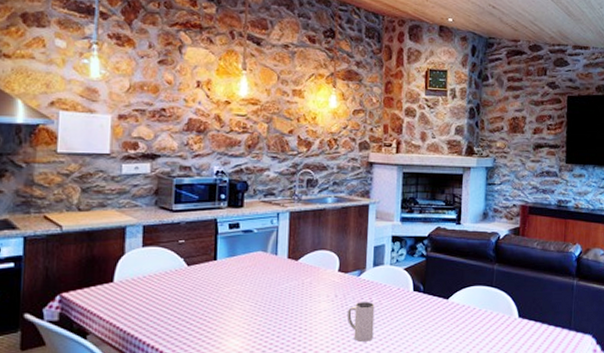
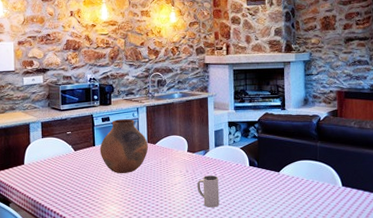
vase: none [222,227,289,297] -> present [99,119,149,173]

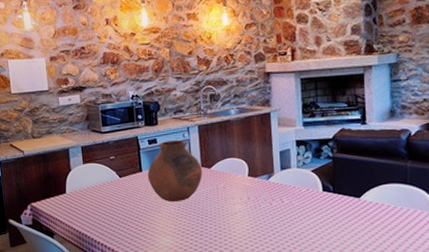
mug: present [197,175,220,207] -> none [260,203,288,239]

